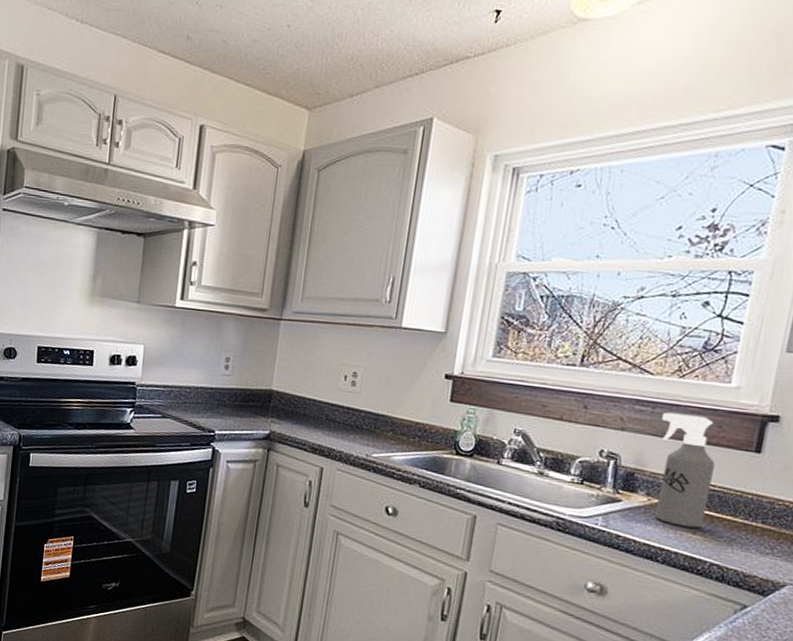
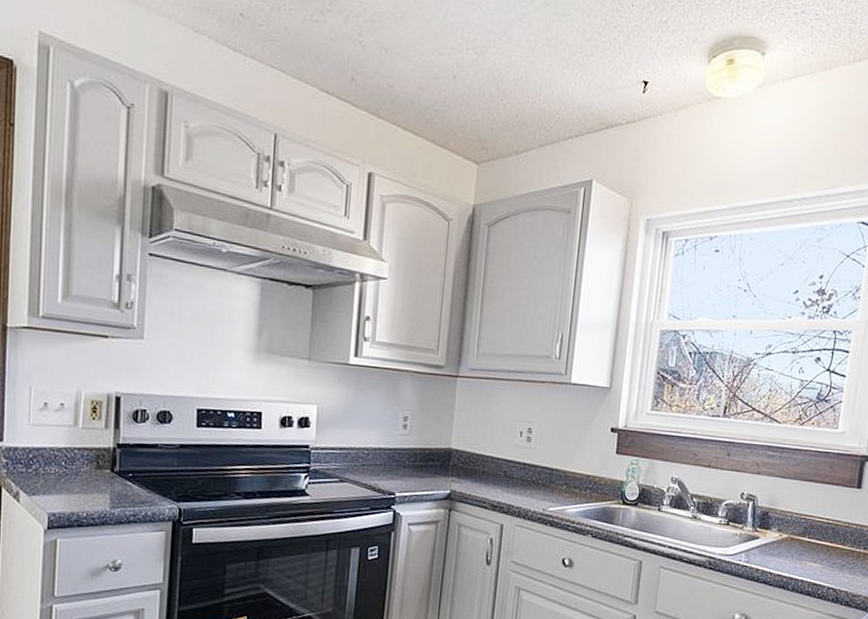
spray bottle: present [654,412,715,529] -> none [785,456,828,558]

